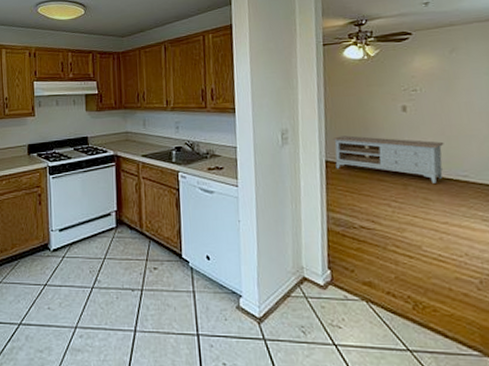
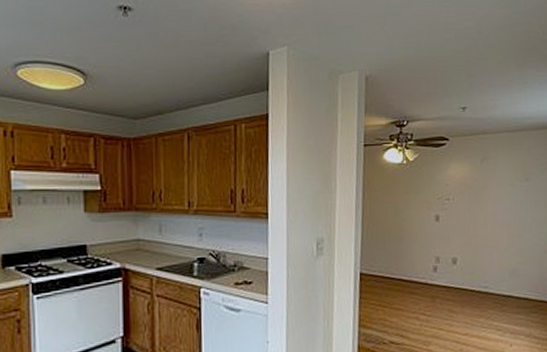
media console: present [332,135,444,183] -> none [368,246,470,295]

